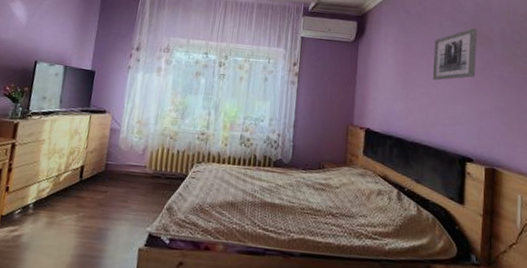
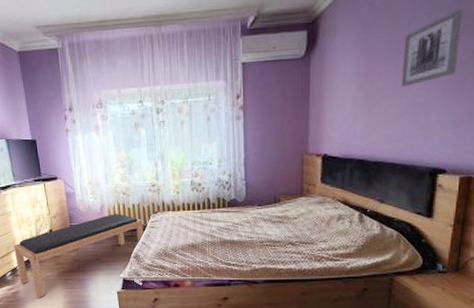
bench: none [28,157,185,247] -> present [14,214,144,298]

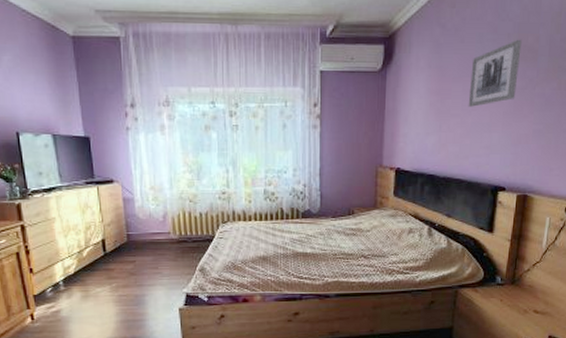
bench: present [14,214,144,298] -> none [57,223,211,318]

